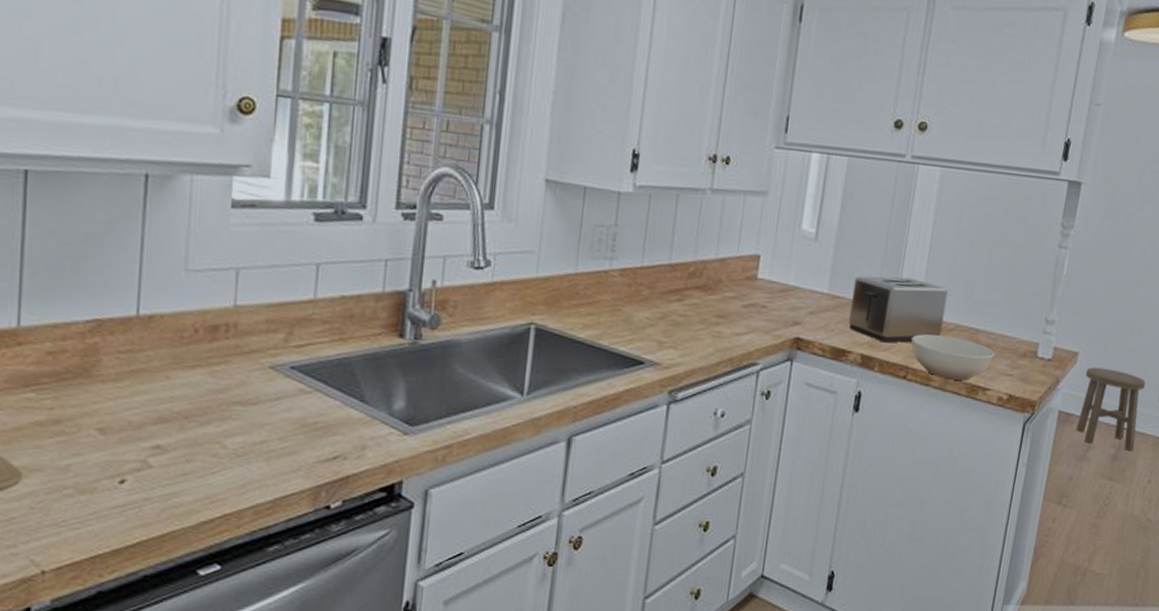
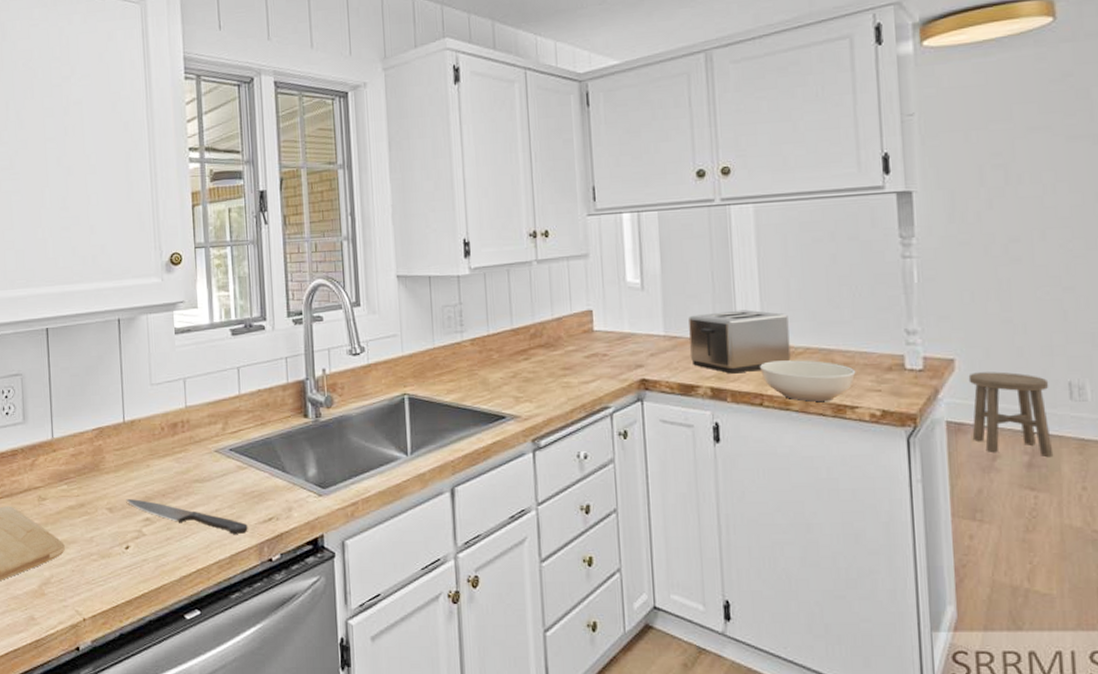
kitchen knife: none [128,419,303,473] -> present [126,499,248,534]

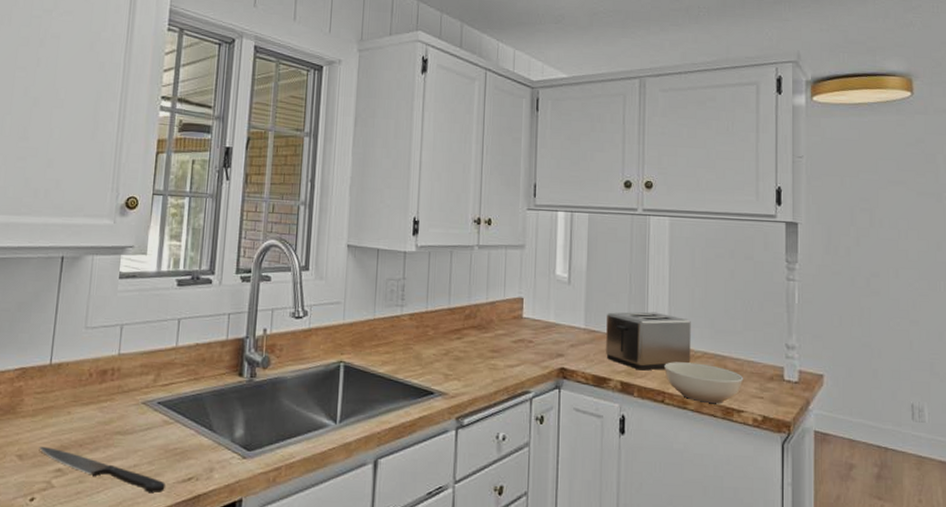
stool: present [968,372,1054,456] -> none [834,388,898,470]

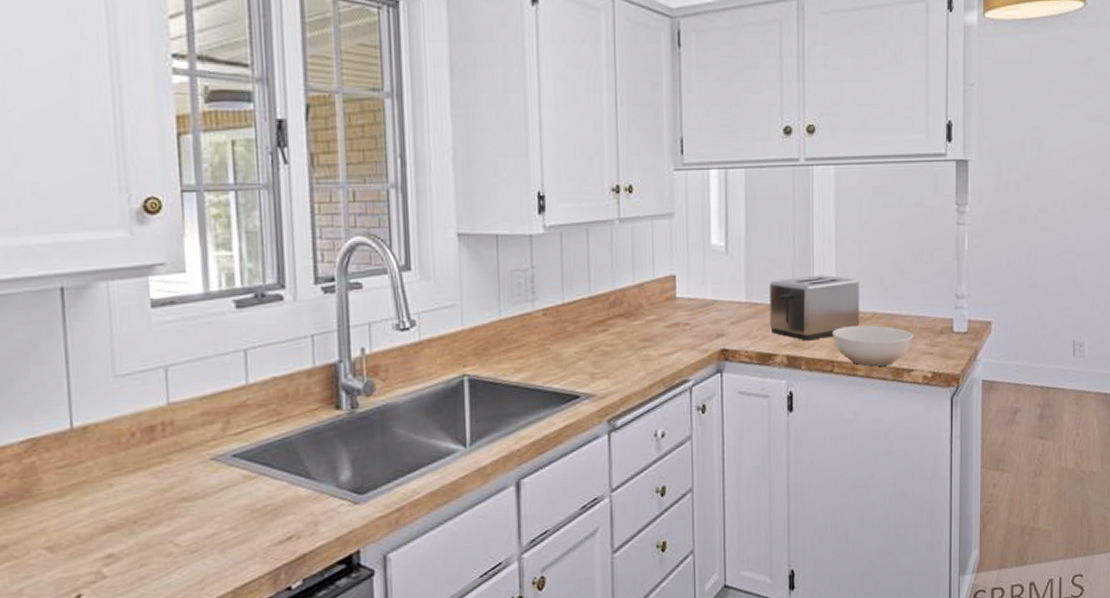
kitchen knife: present [39,447,165,492] -> none [76,531,258,562]

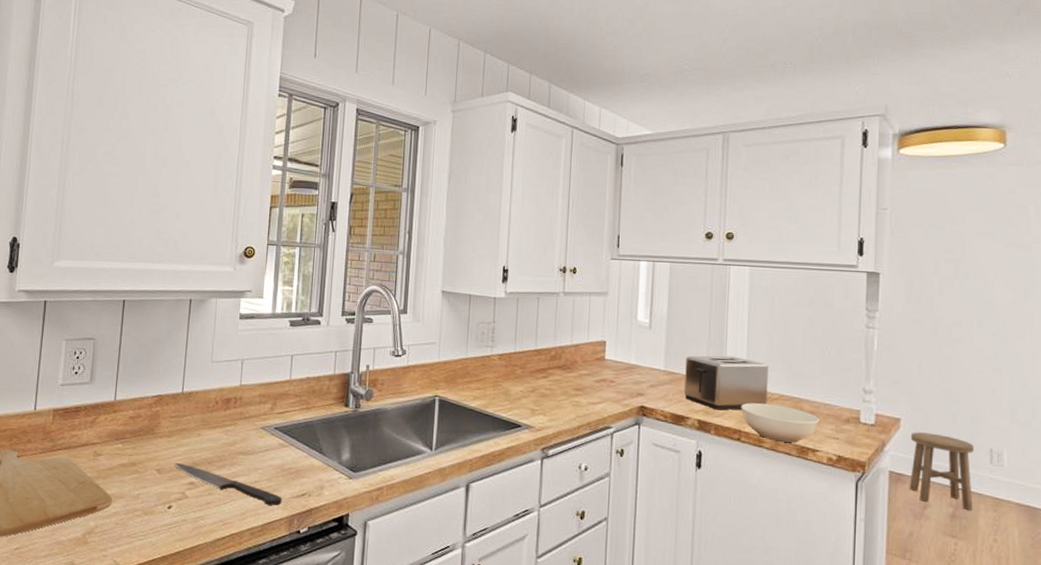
kitchen knife: none [76,531,258,562] -> present [174,463,282,505]
stool: none [1001,332,1059,408] -> present [909,432,975,510]

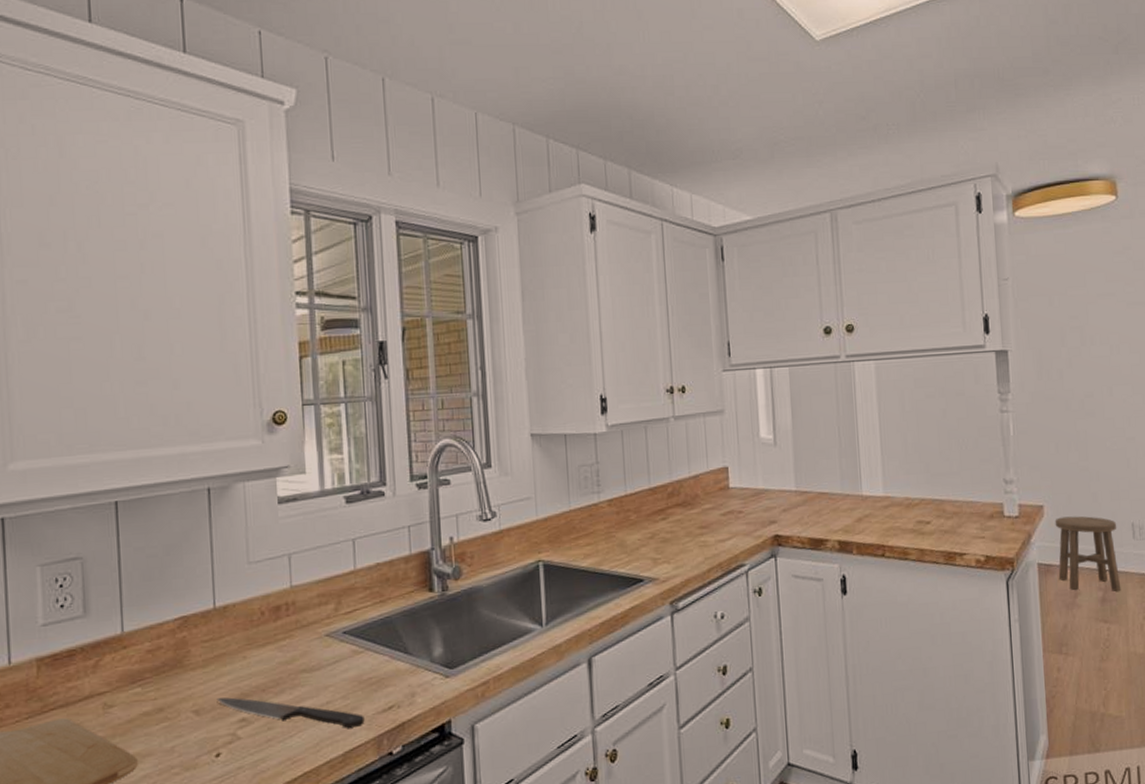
toaster: present [684,355,769,411] -> none [818,463,908,527]
bowl: present [740,403,820,444] -> none [881,510,964,552]

